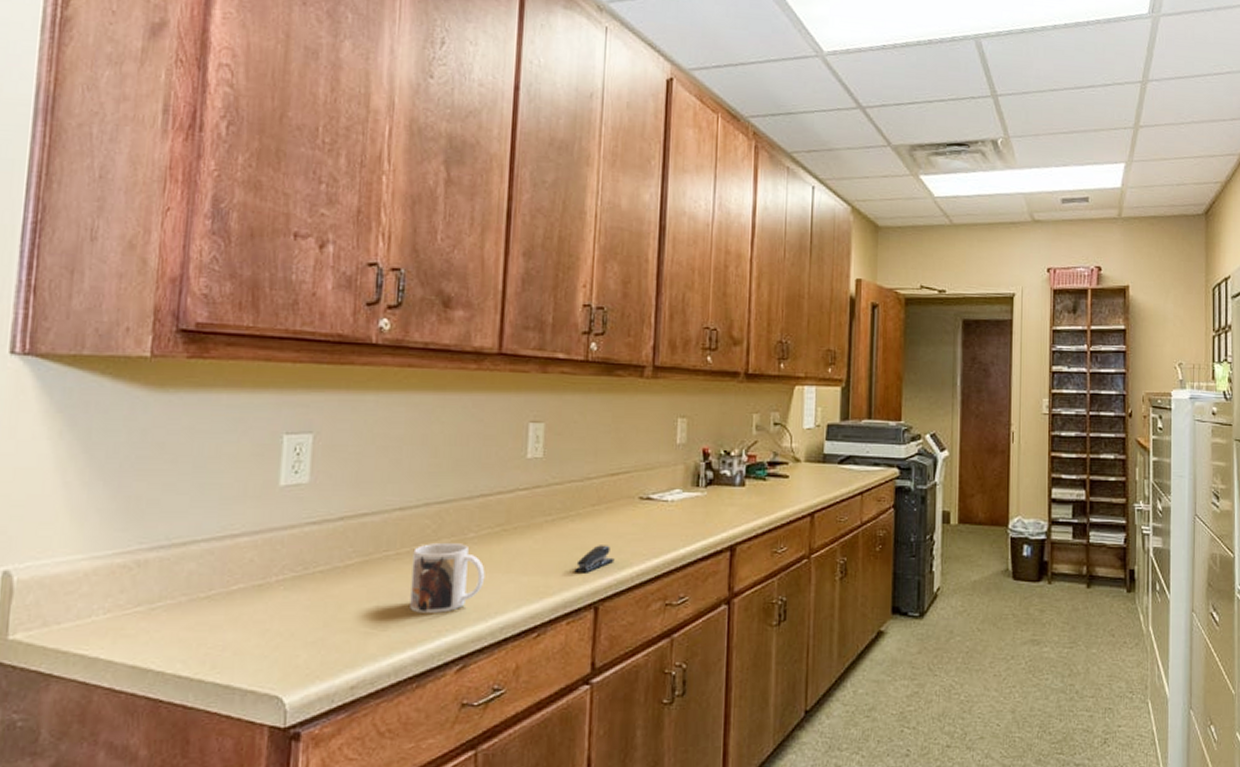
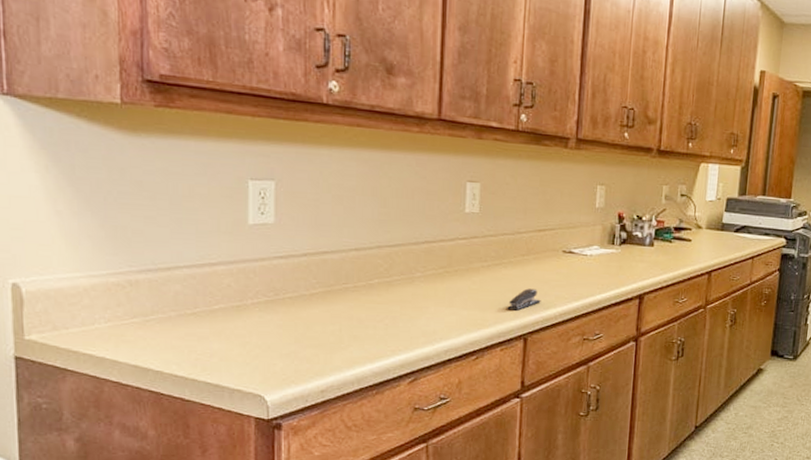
mug: present [410,542,485,613] -> none [368,279,431,336]

